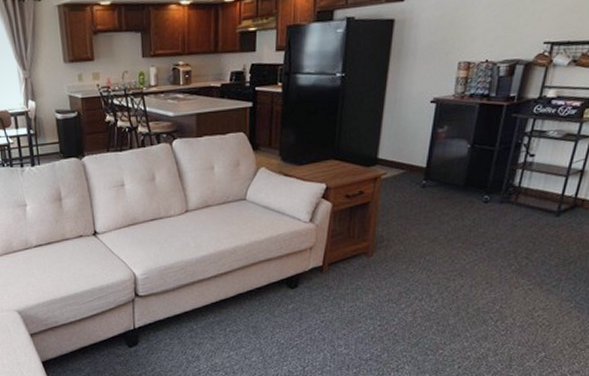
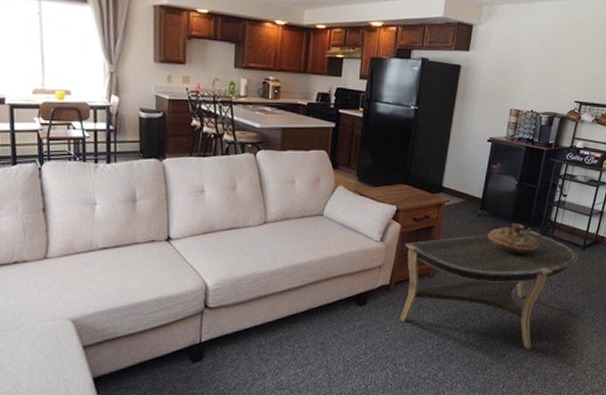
coffee table: none [335,198,551,328] -> present [399,230,578,350]
decorative bowl: none [435,191,500,226] -> present [488,222,540,254]

